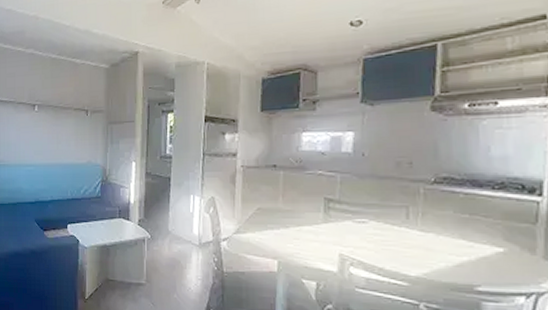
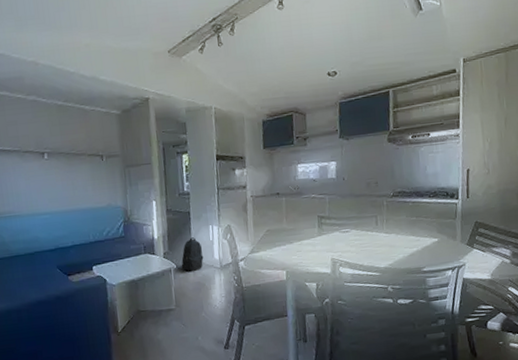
backpack: none [156,206,181,245] -> present [181,237,204,271]

